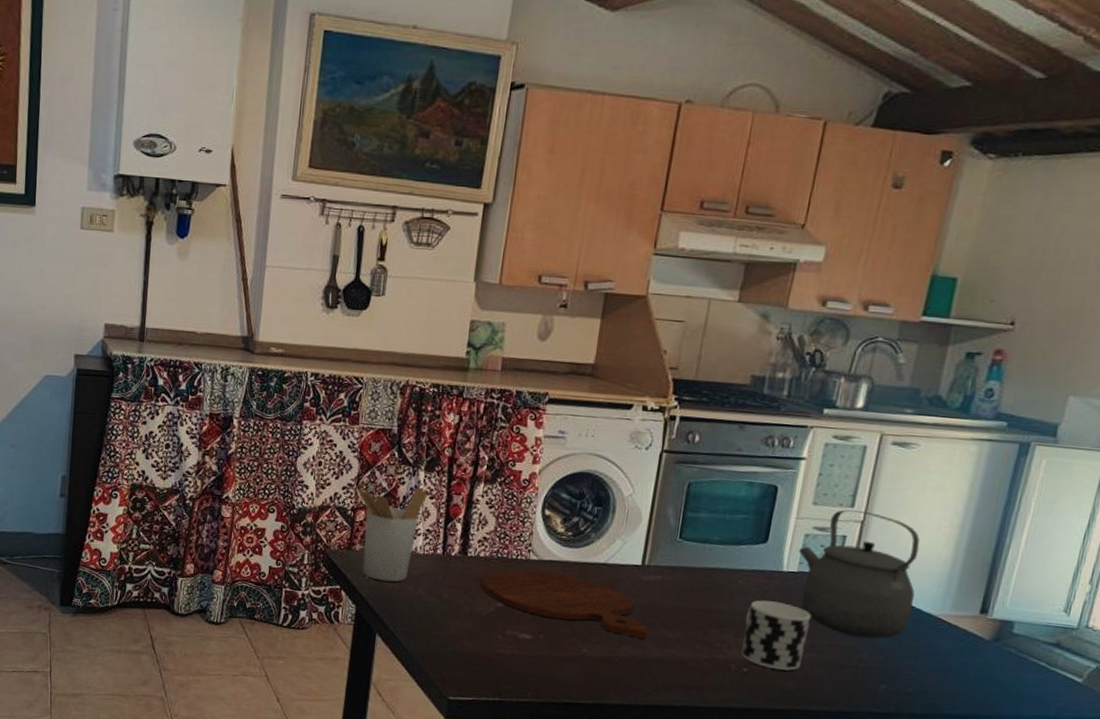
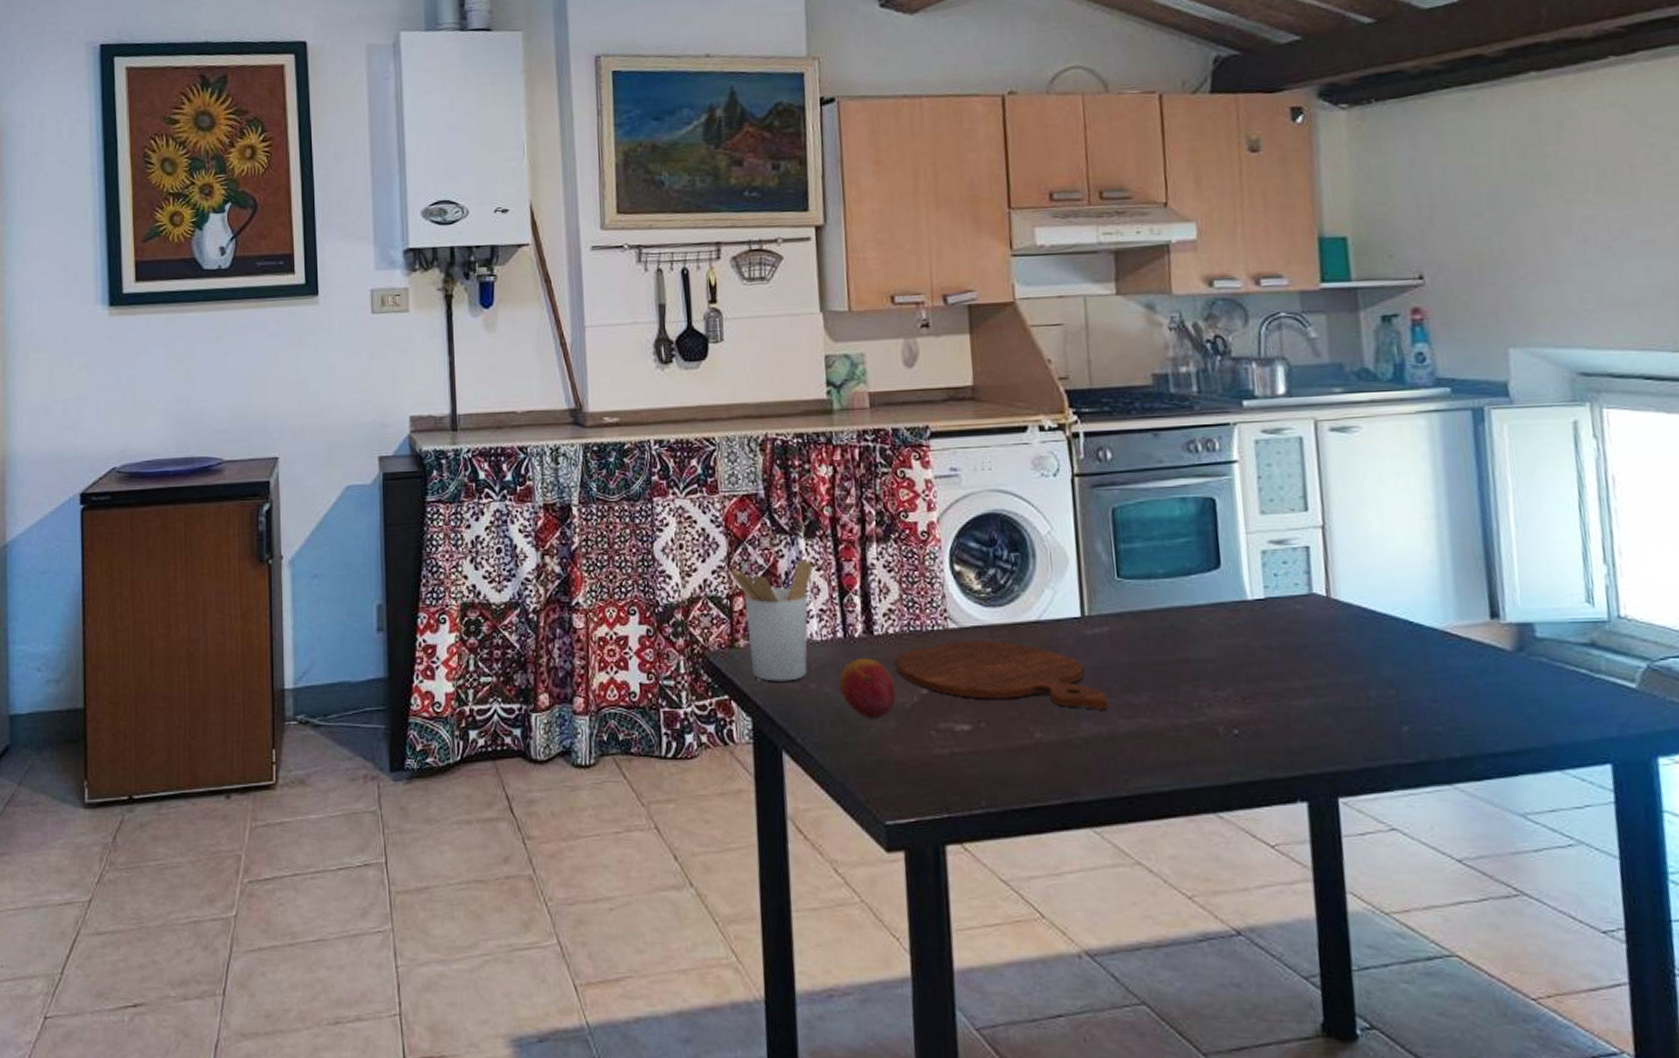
fruit: none [431,572,477,620] -> present [839,657,897,718]
cup: present [741,600,811,671] -> none [1218,639,1301,726]
tea kettle: present [798,509,920,639] -> none [1258,514,1412,670]

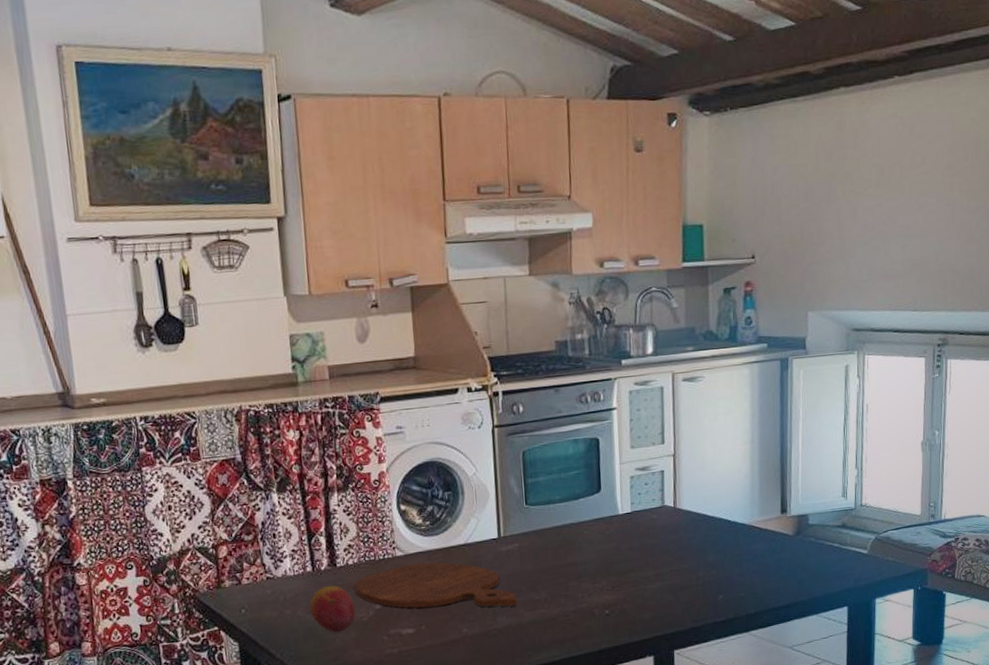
utensil holder: present [730,560,813,682] -> none [214,511,285,612]

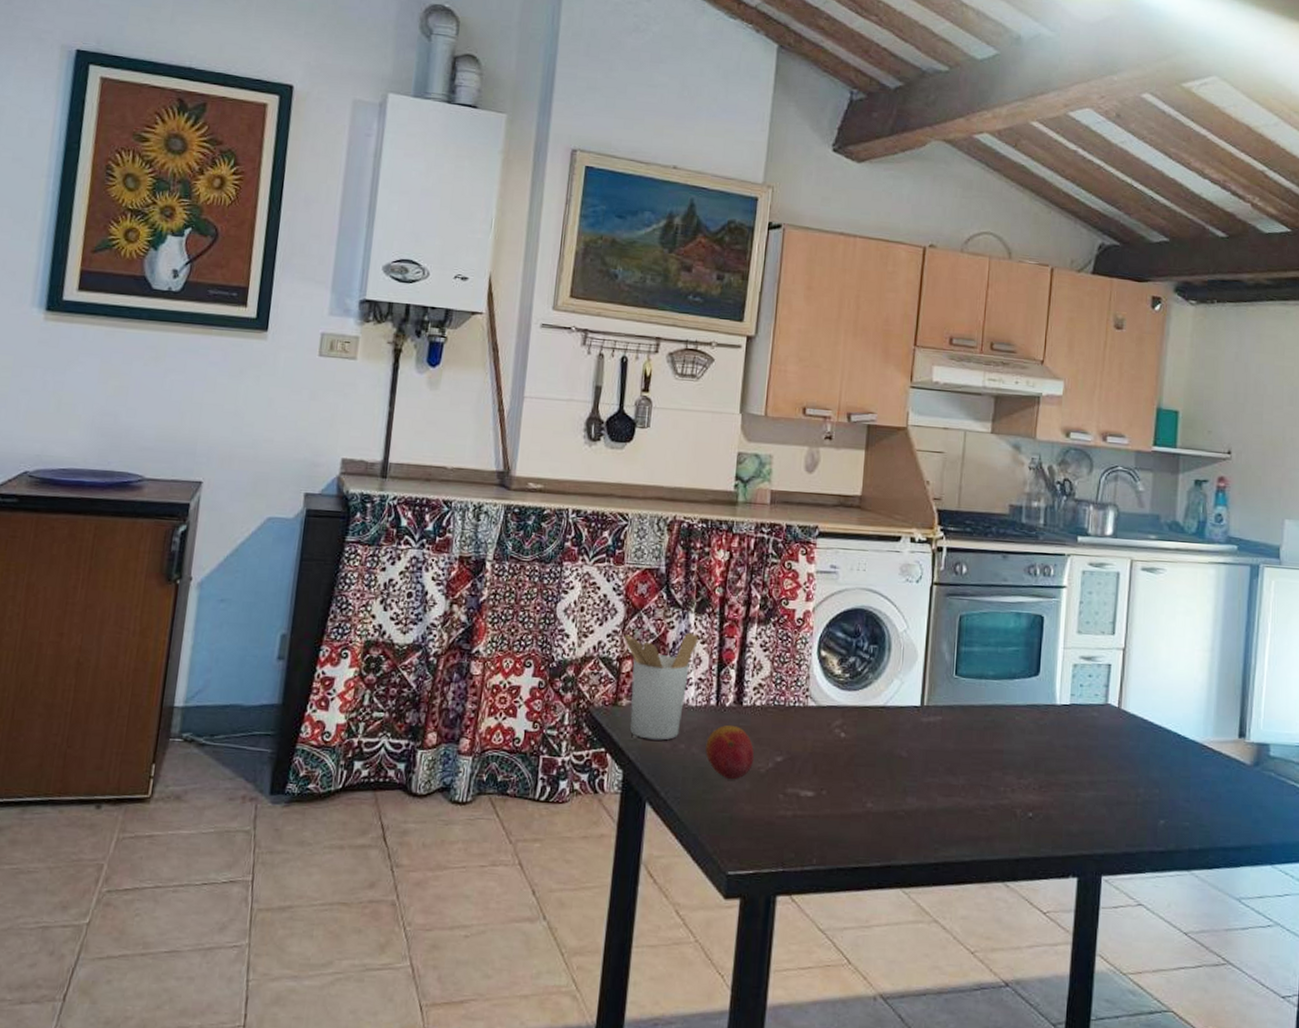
utensil holder: none [214,511,285,612] -> present [624,632,699,740]
cutting board: present [354,562,517,608] -> none [757,717,932,787]

